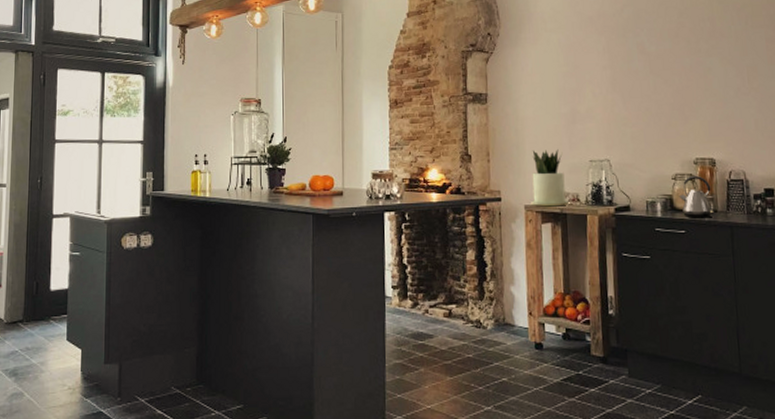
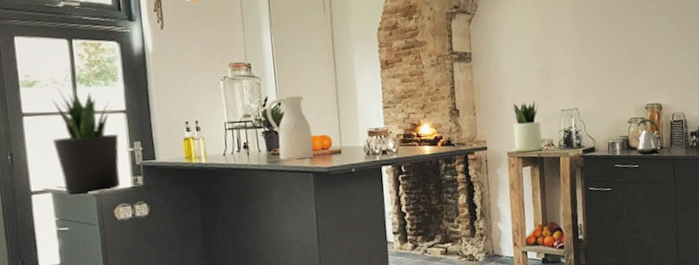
planter: none [77,118,134,220] -> present [51,89,121,194]
ceramic pitcher: none [271,133,316,200] -> present [266,96,315,160]

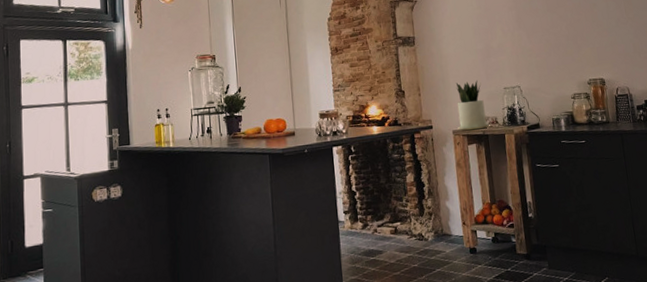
planter: present [51,89,121,194] -> none [45,84,100,178]
ceramic pitcher: present [266,96,315,160] -> none [228,82,271,143]
kettle: present [633,118,661,156] -> none [578,93,607,131]

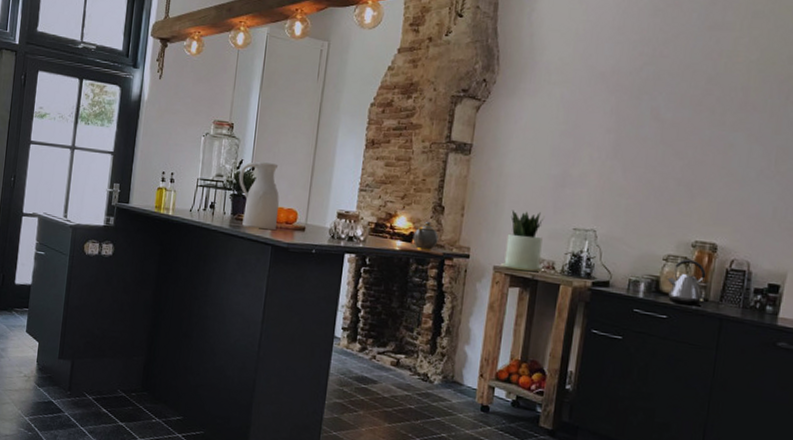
ceramic pitcher: none [228,82,271,143] -> present [238,162,279,231]
teapot: none [373,105,412,135] -> present [396,221,444,257]
kettle: none [578,93,607,131] -> present [667,259,706,308]

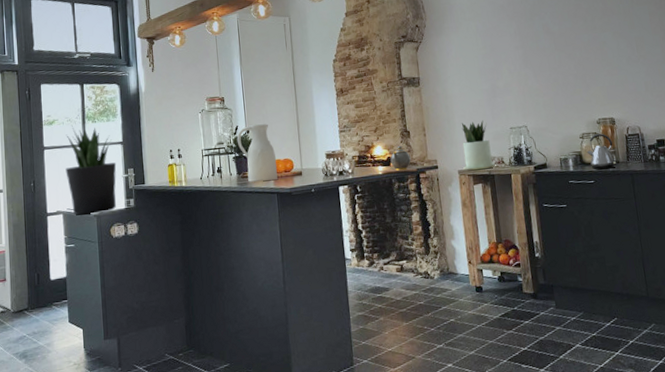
planter: none [48,123,103,226] -> present [65,126,117,215]

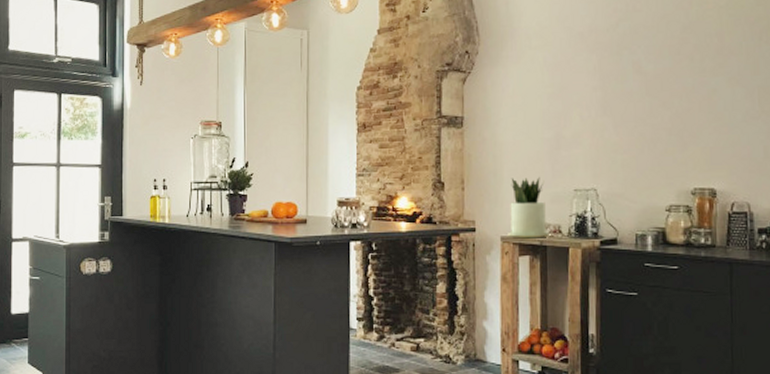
planter: present [65,126,117,215] -> none [35,141,92,244]
ceramic pitcher: present [236,124,279,182] -> none [232,158,278,227]
teapot: present [379,145,418,175] -> none [401,199,450,233]
kettle: present [586,133,617,171] -> none [672,207,712,255]

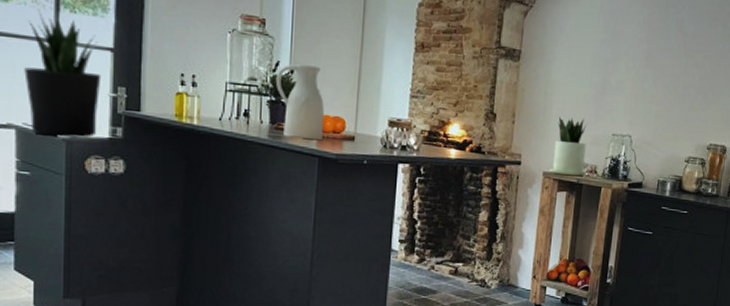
planter: none [35,141,92,244] -> present [24,10,102,139]
ceramic pitcher: none [232,158,278,227] -> present [275,64,324,141]

